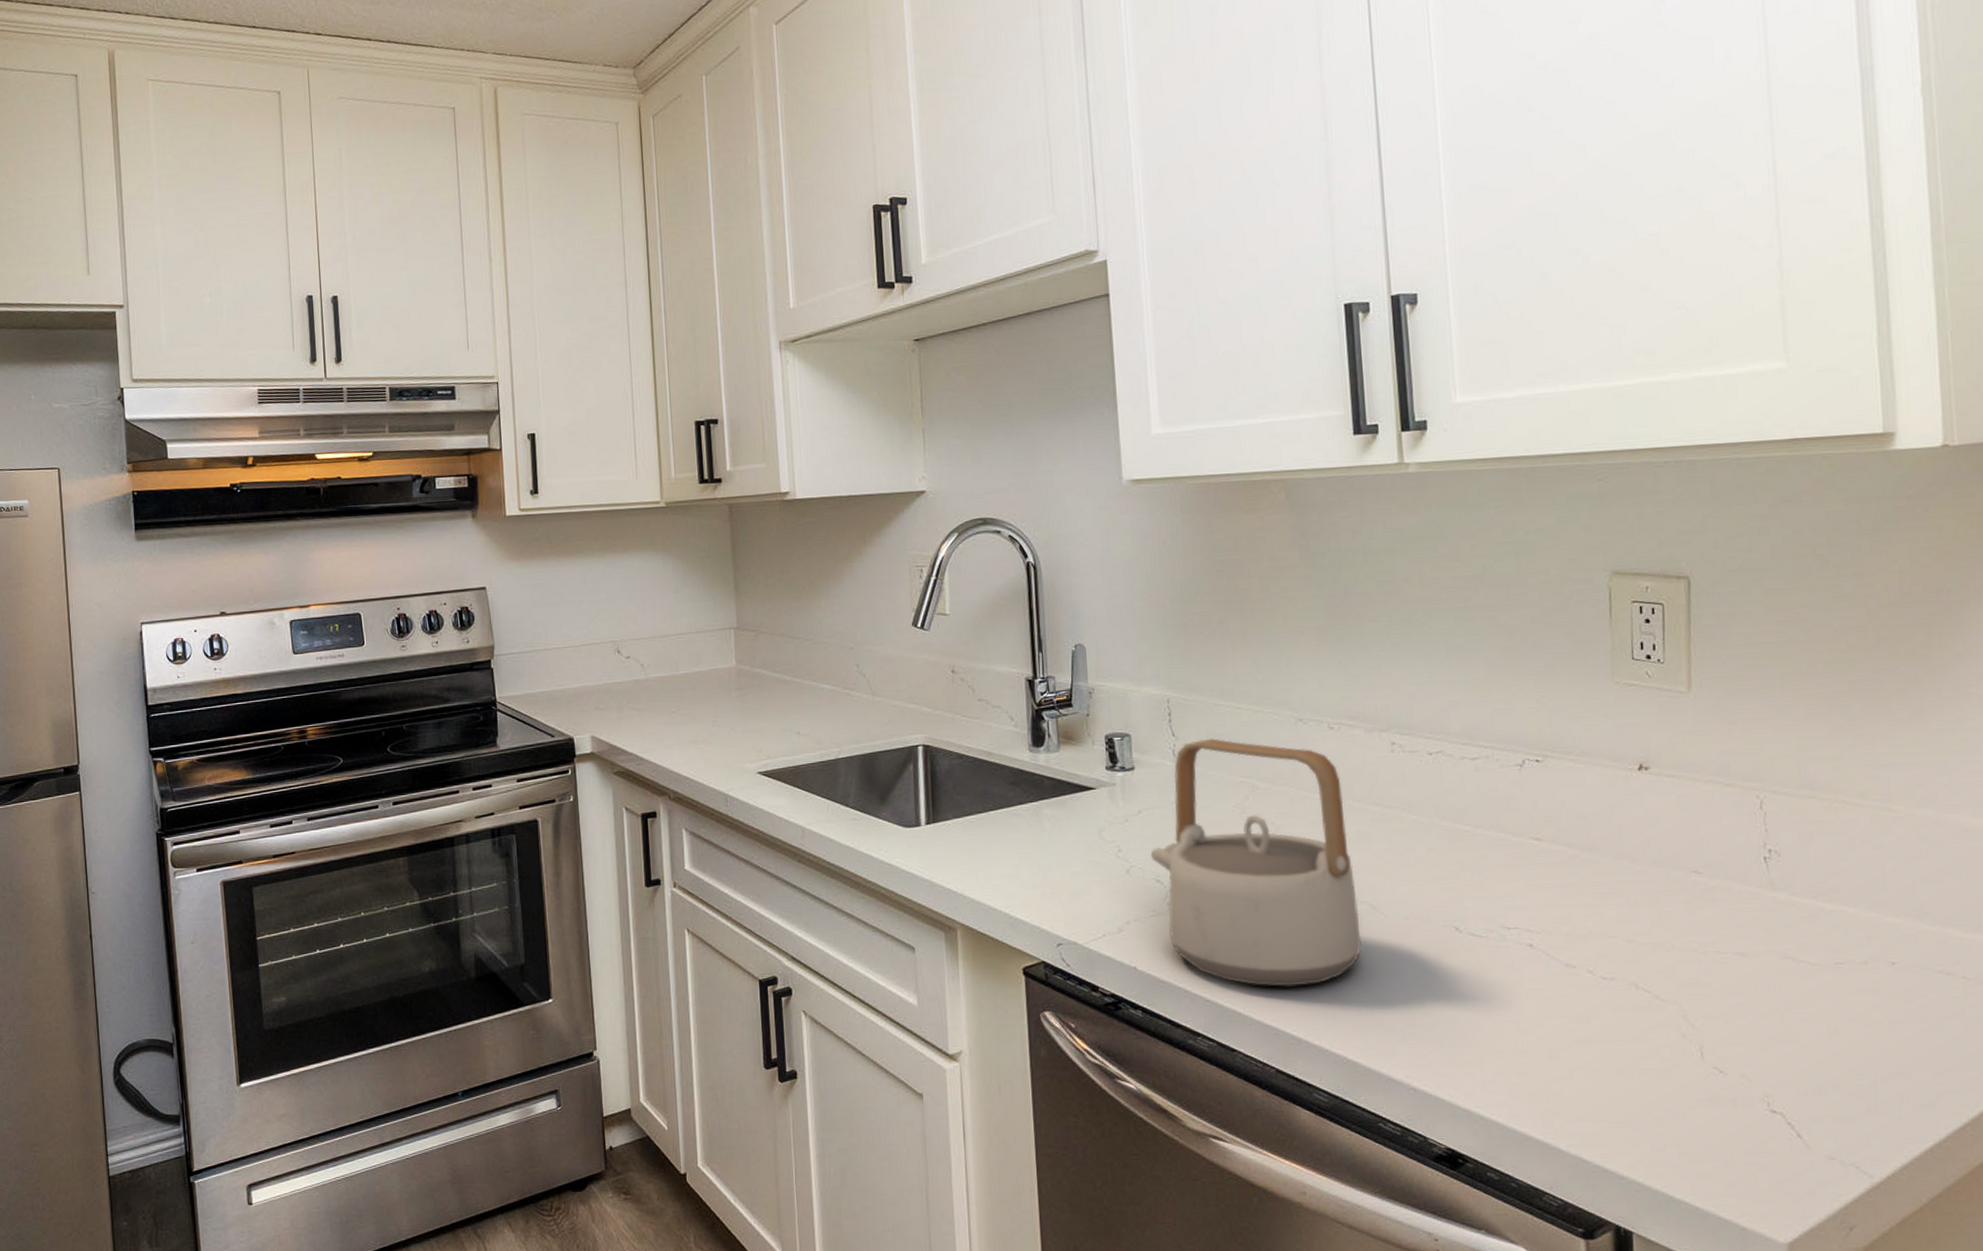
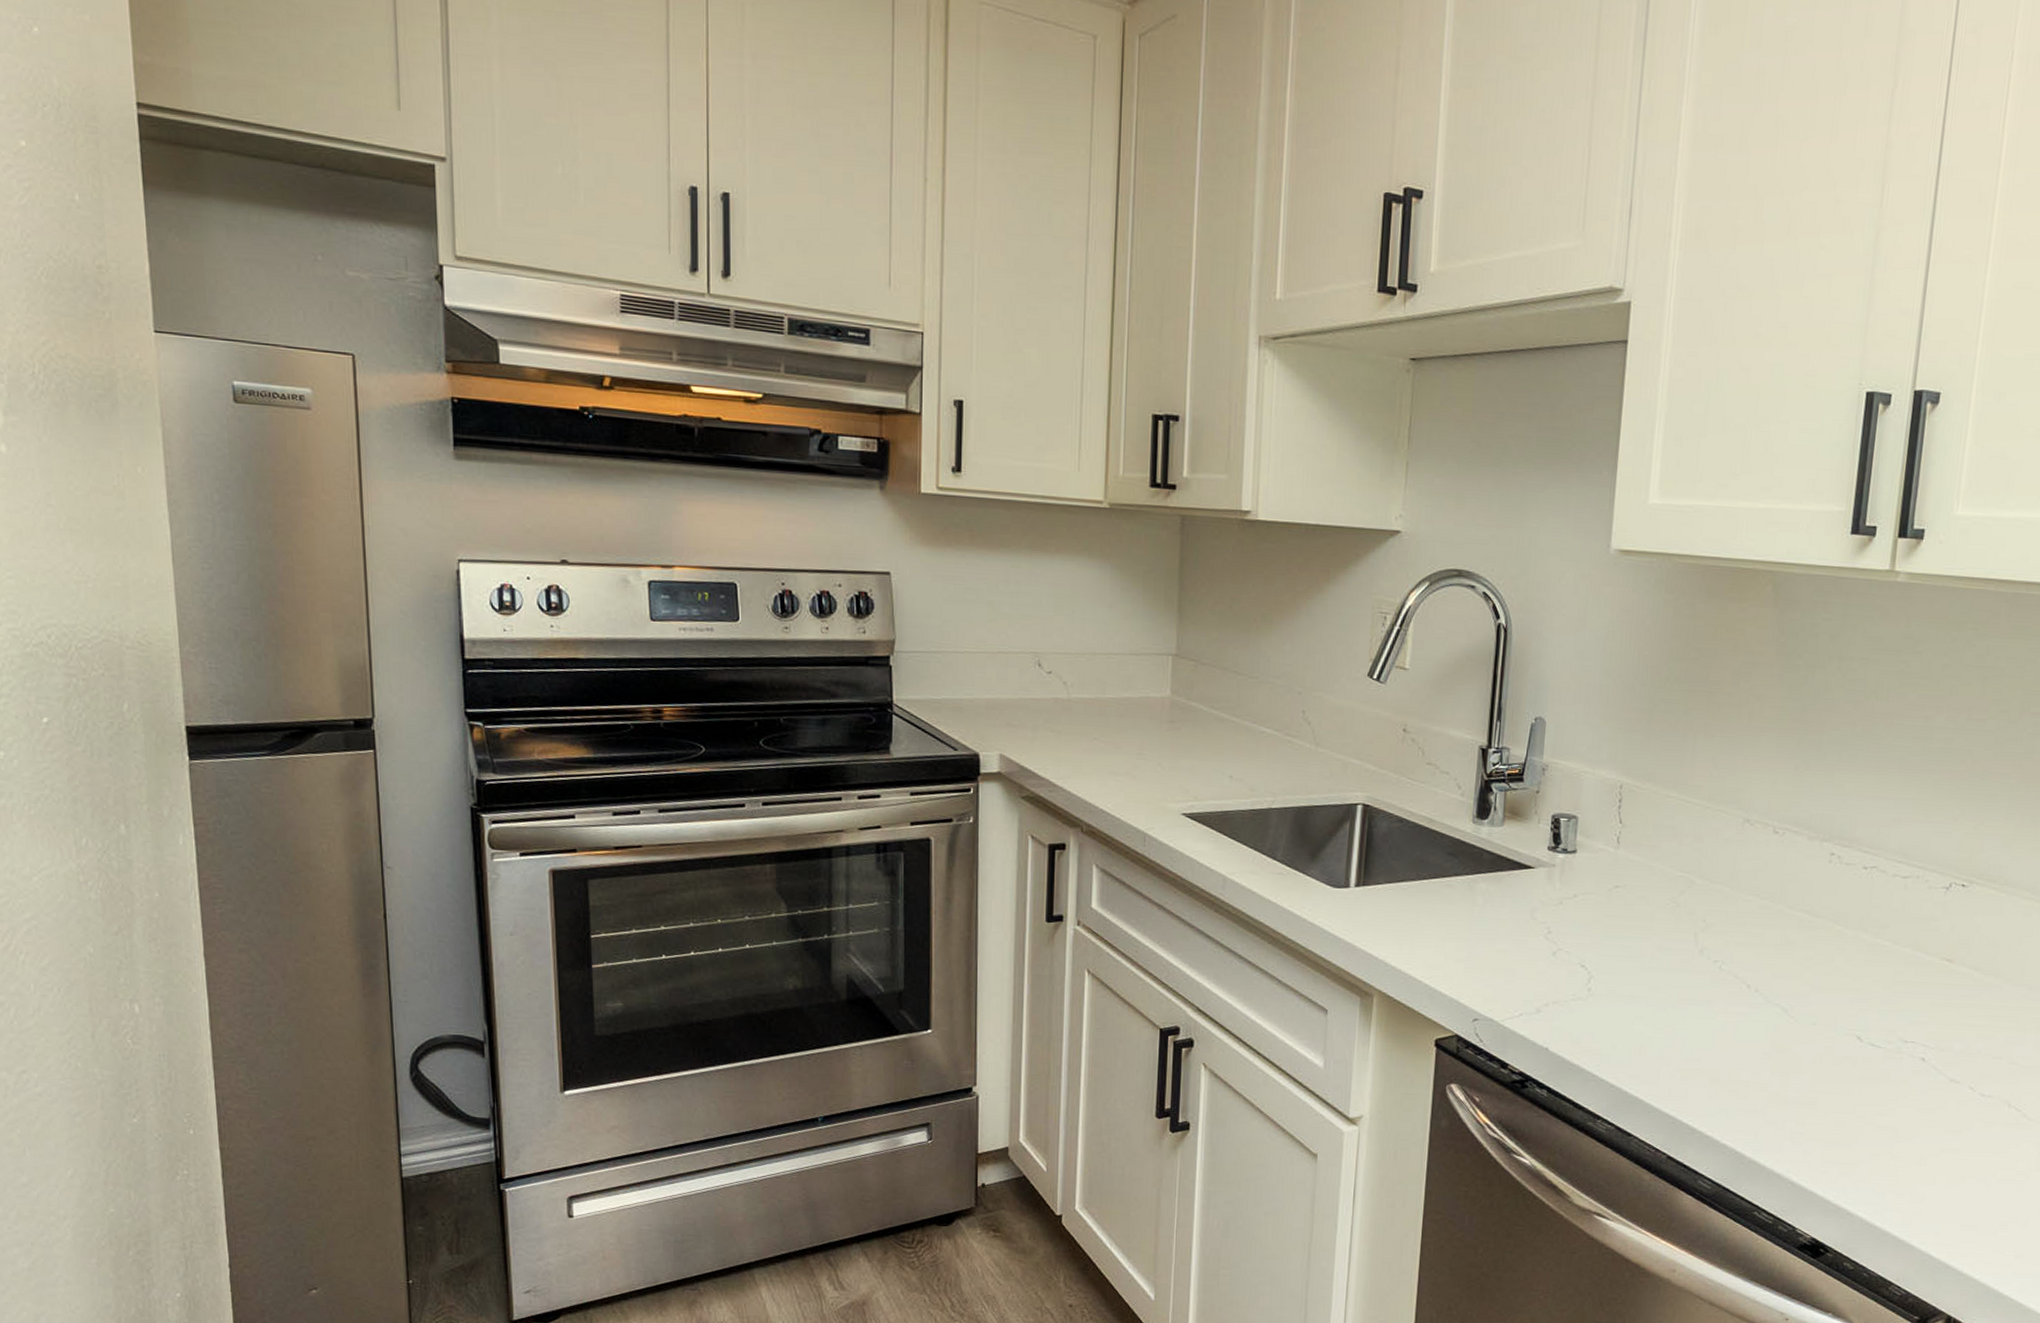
teapot: present [1150,738,1362,988] -> none [1579,829,1777,1080]

